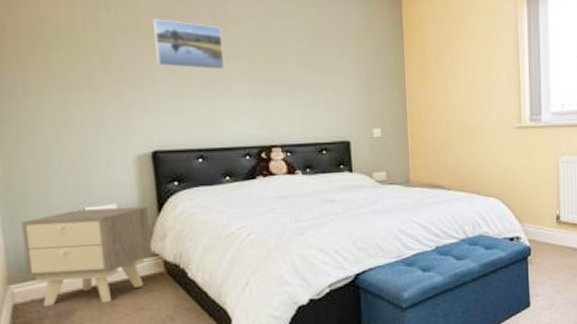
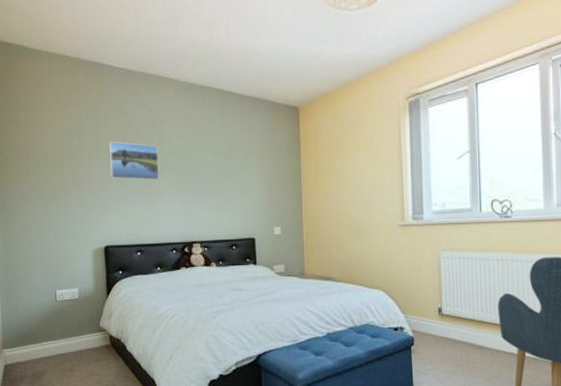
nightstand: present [21,206,153,307] -> none [13,291,102,368]

